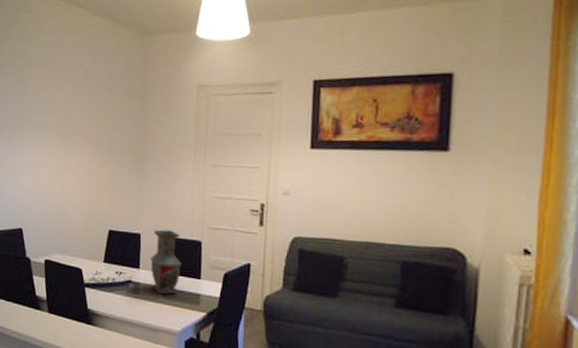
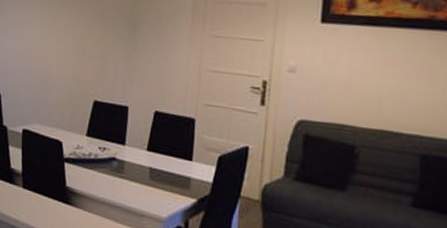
vase: present [150,229,182,294] -> none [137,103,172,176]

